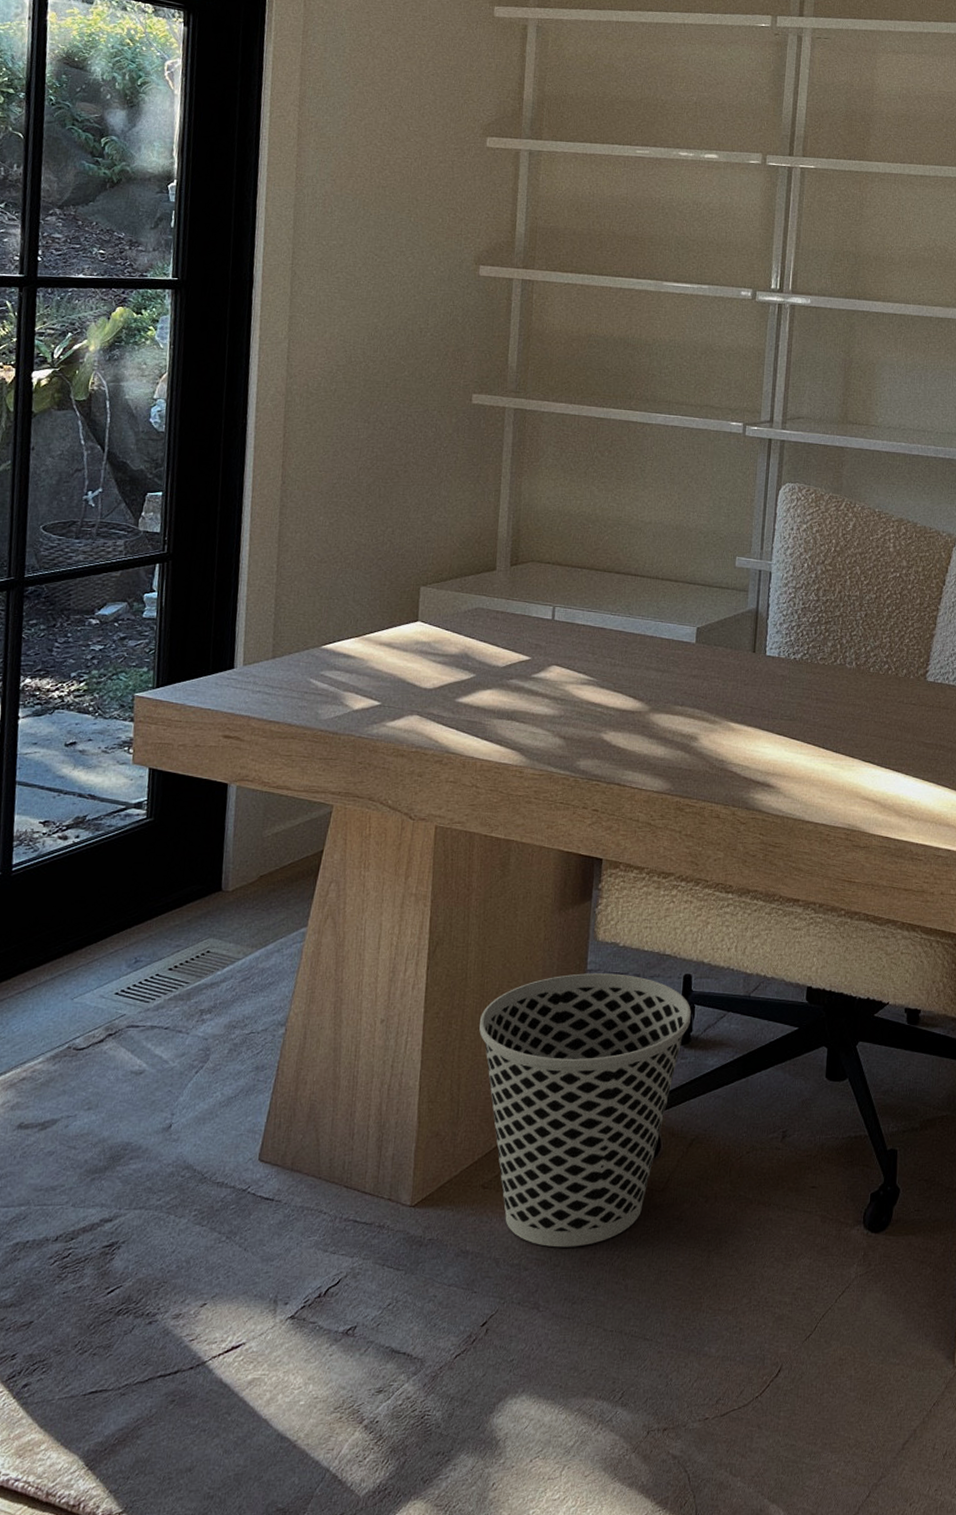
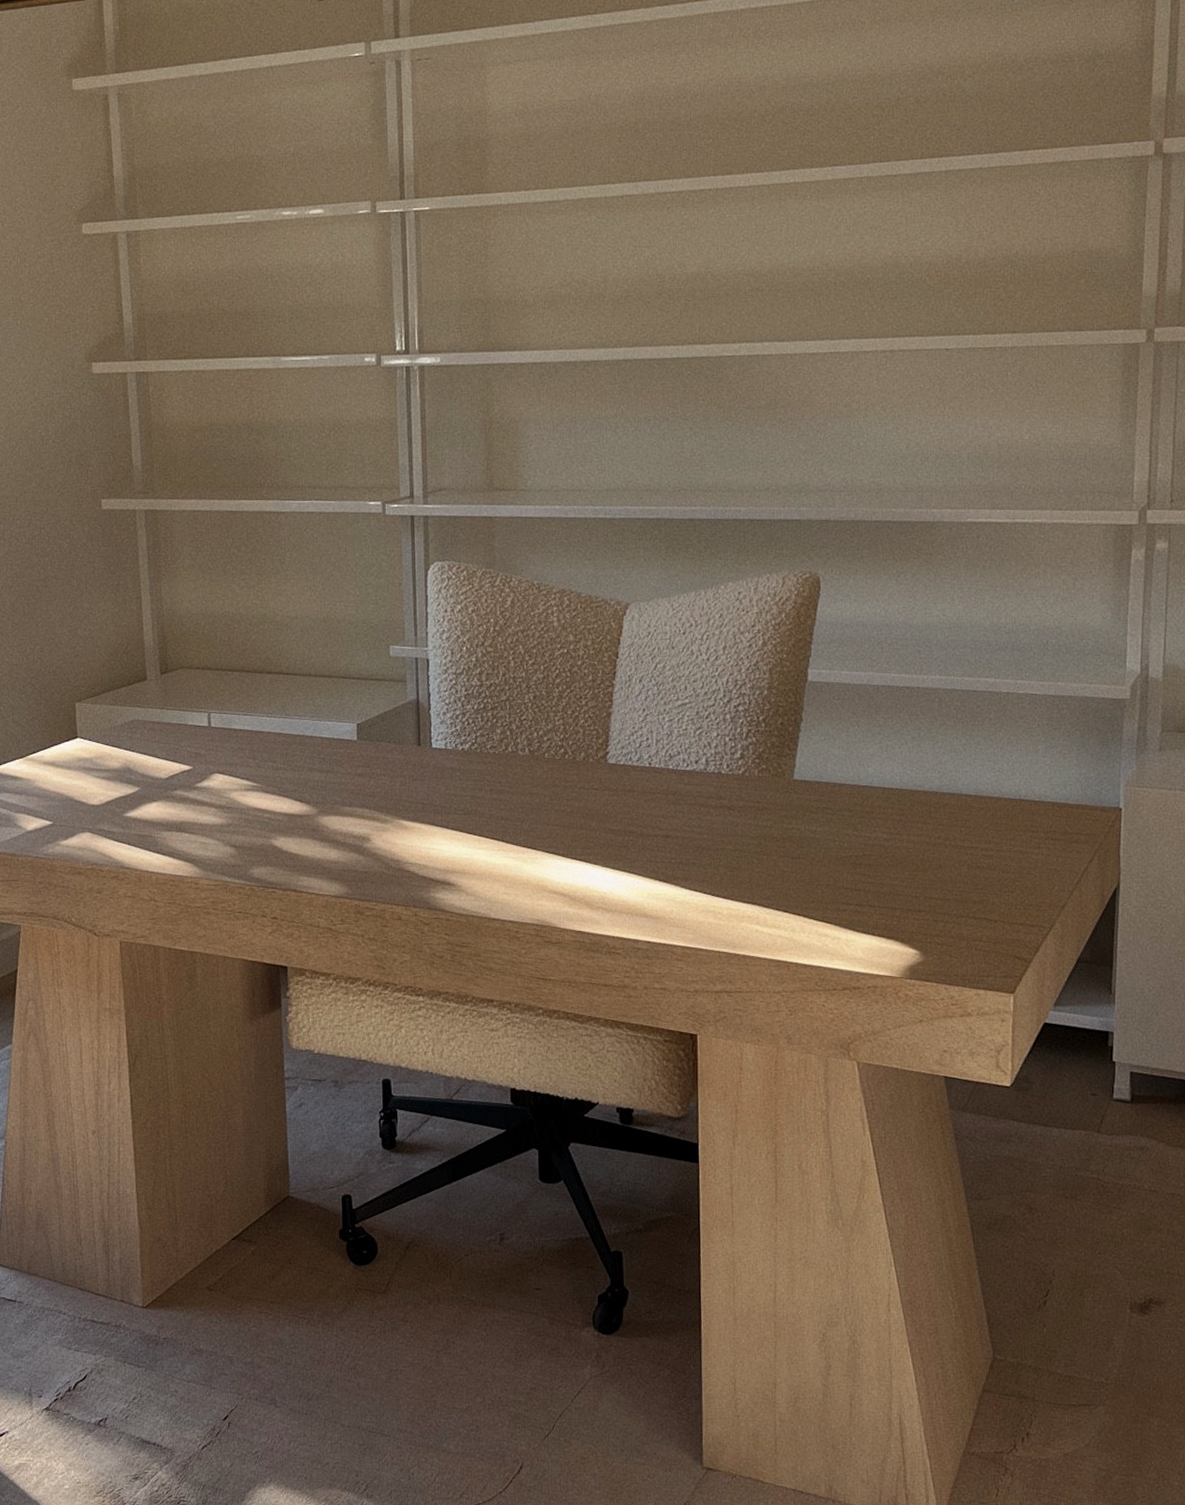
wastebasket: present [479,973,691,1248] -> none [186,1080,394,1347]

